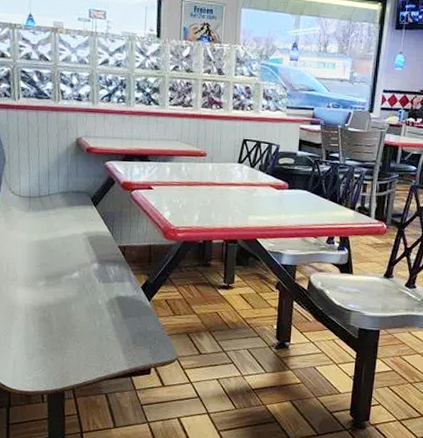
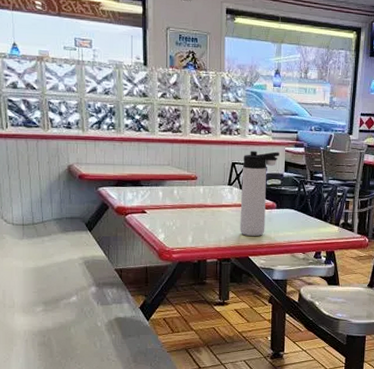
thermos bottle: none [248,127,294,218] -> present [240,151,280,237]

